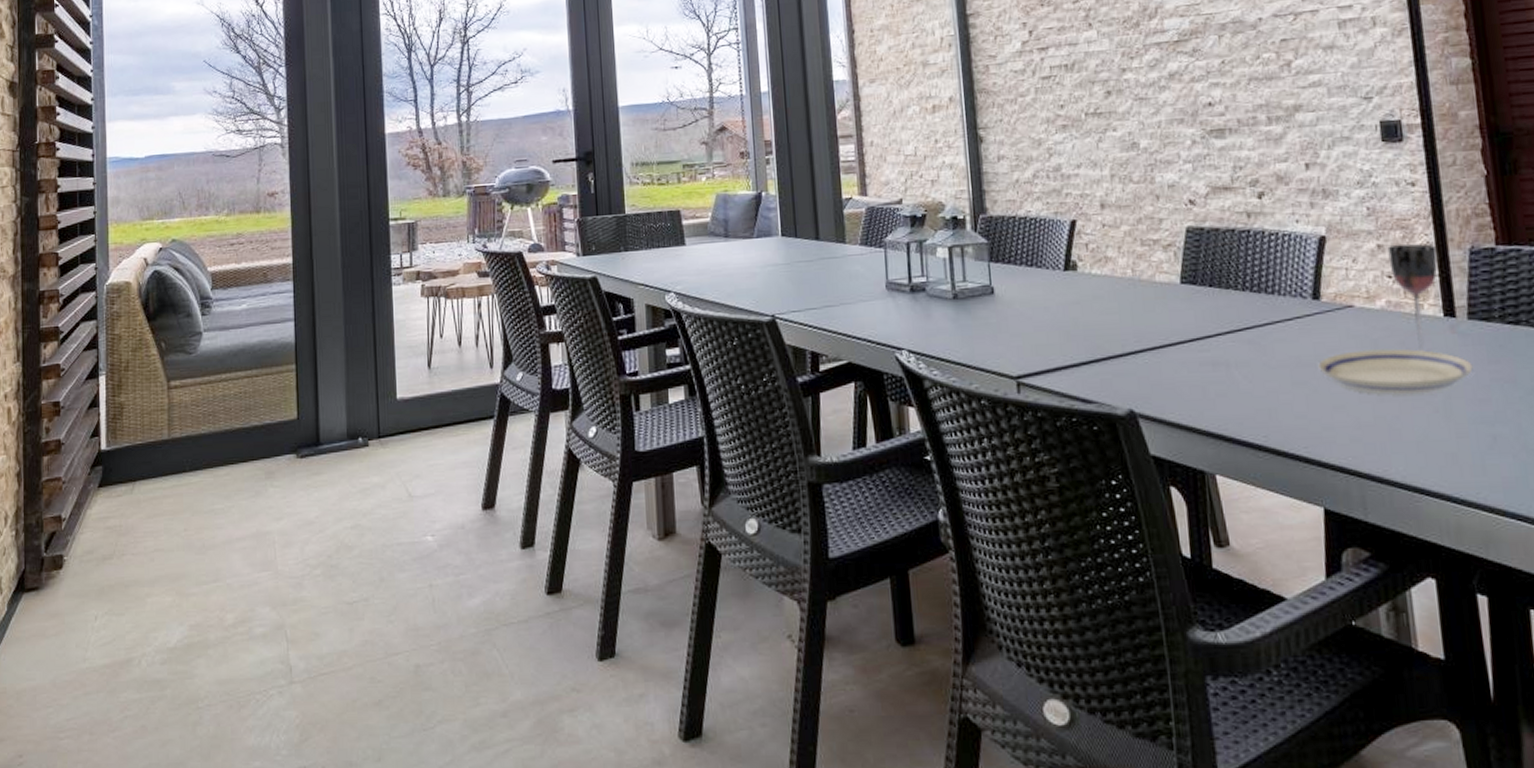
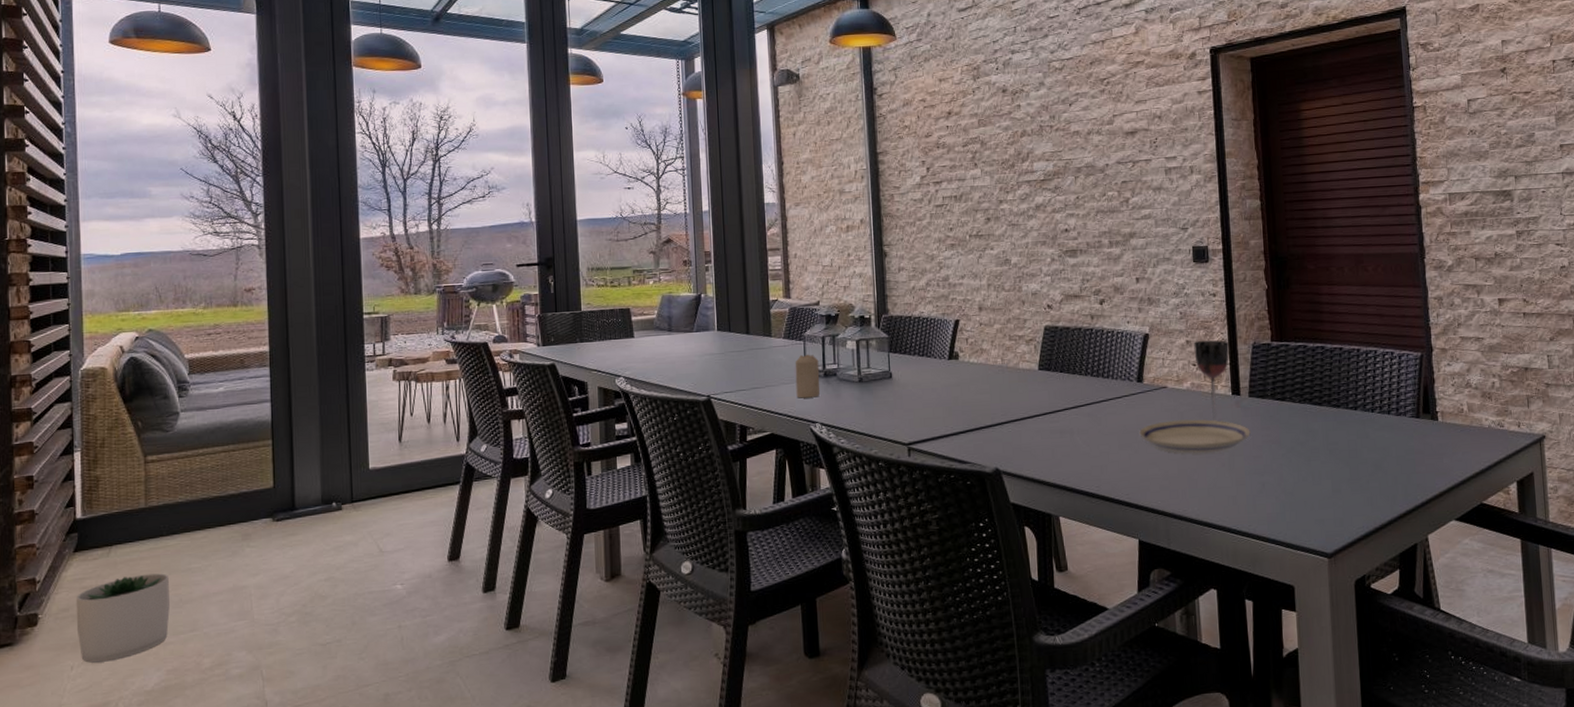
planter: none [100,514,193,613] -> present [75,573,170,663]
candle: none [874,264,907,319] -> present [795,354,821,398]

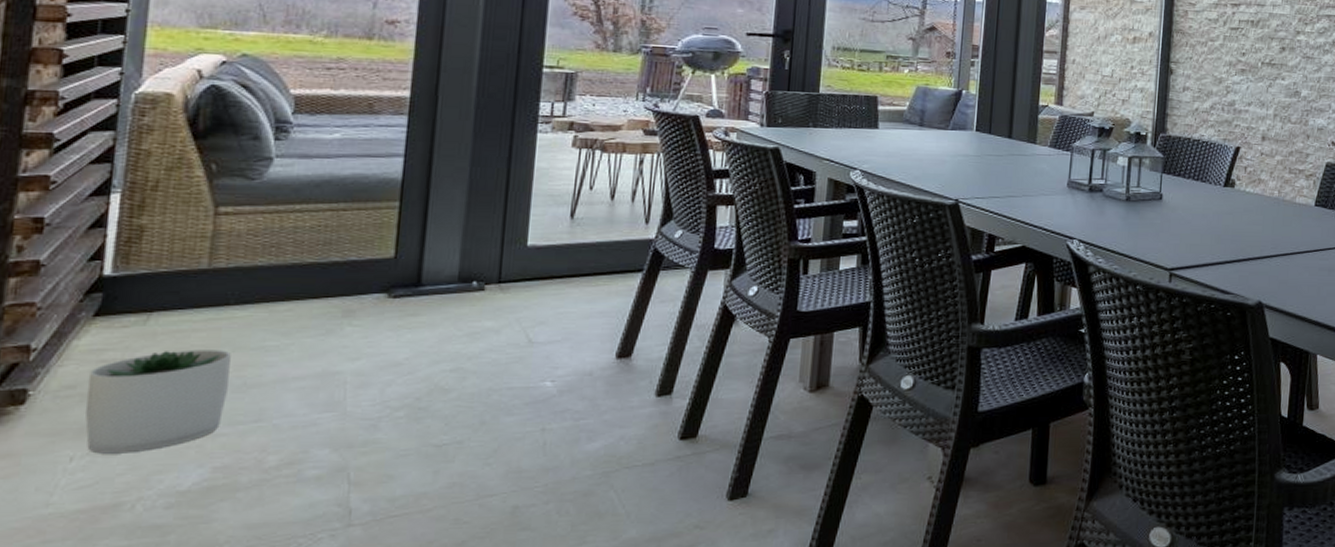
candle: present [795,354,821,398] -> none [1055,166,1085,212]

